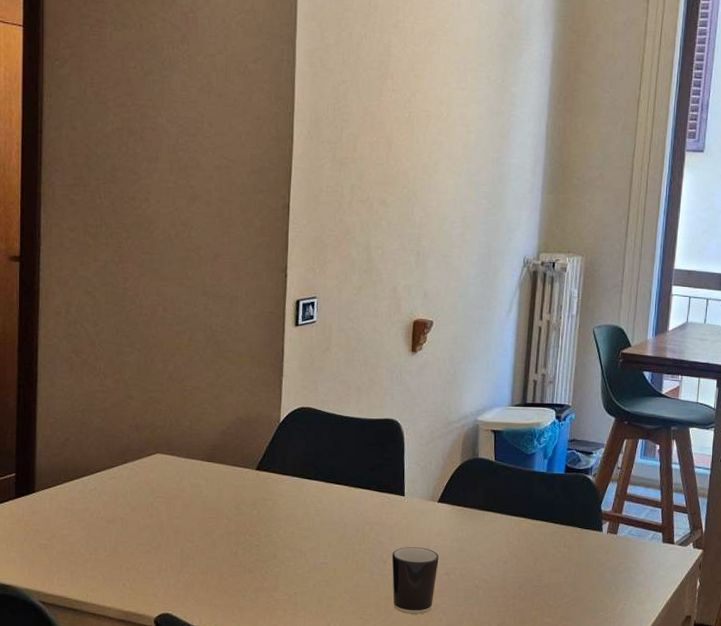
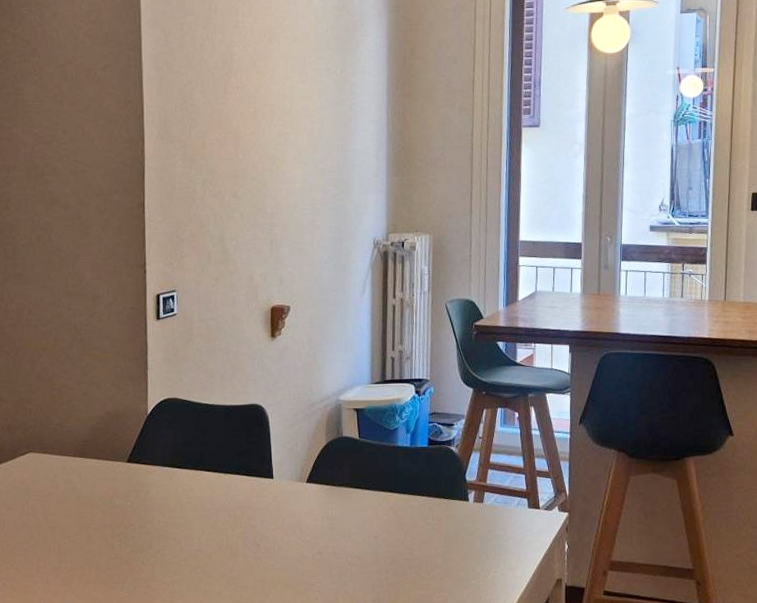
mug: present [392,547,439,614] -> none [264,528,311,595]

